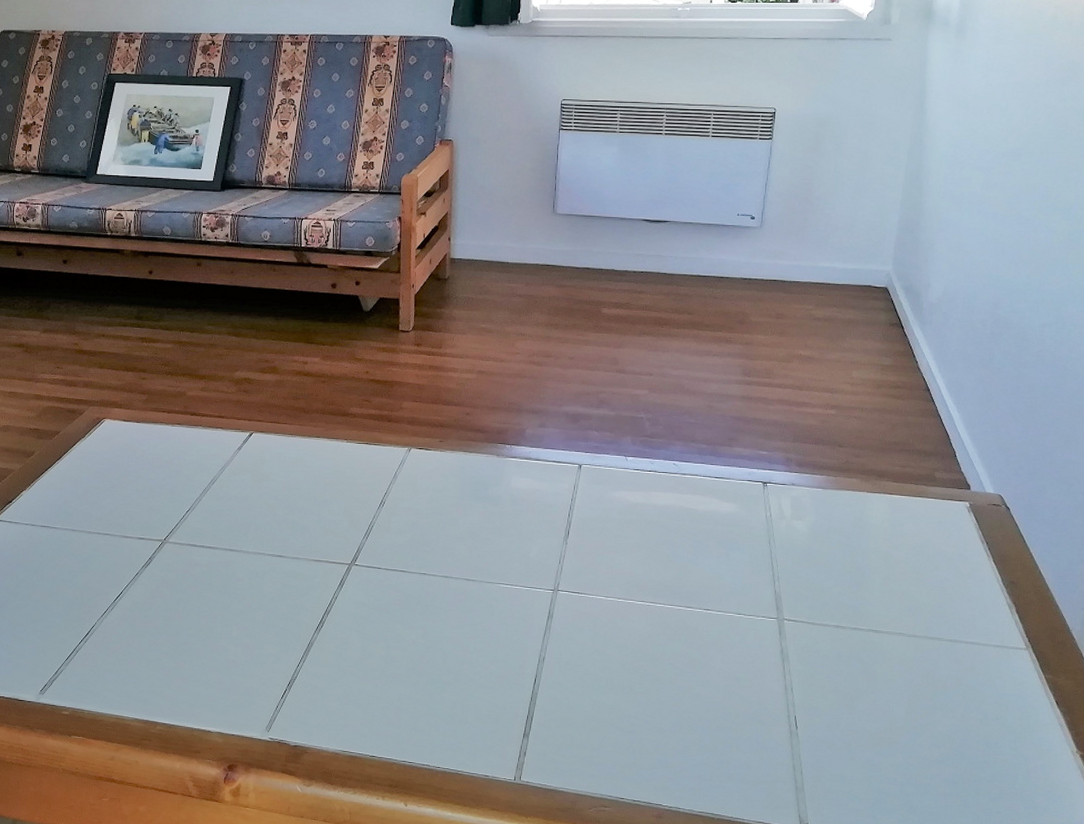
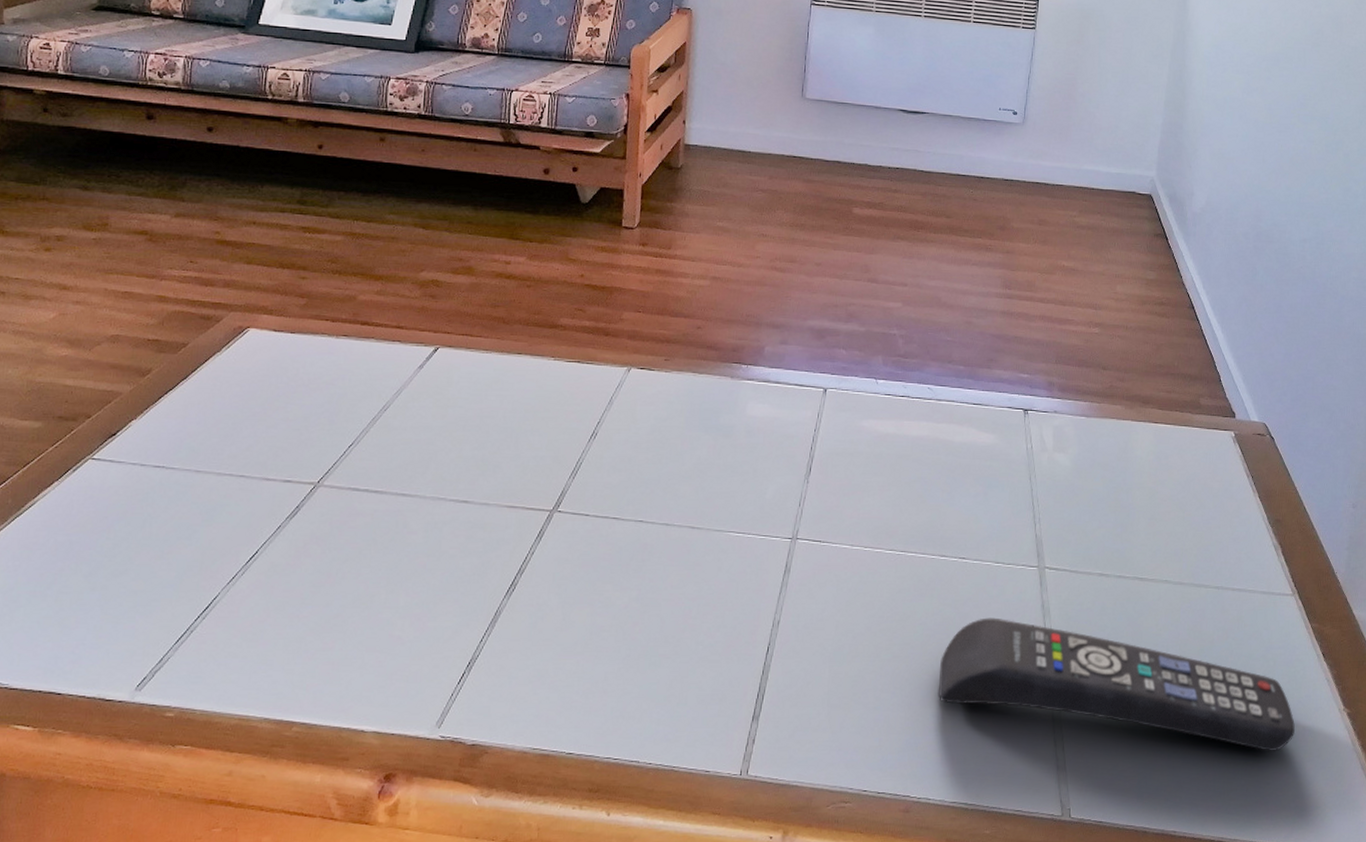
remote control: none [686,660,1027,785] -> present [938,617,1295,751]

